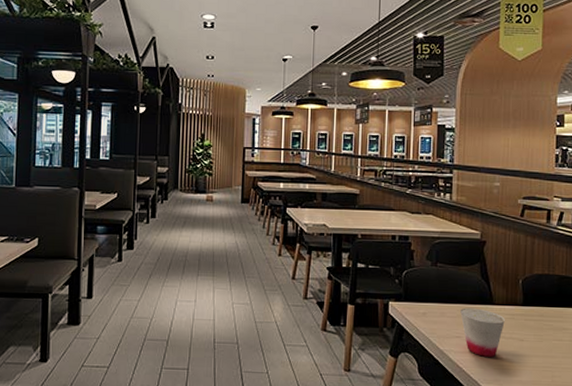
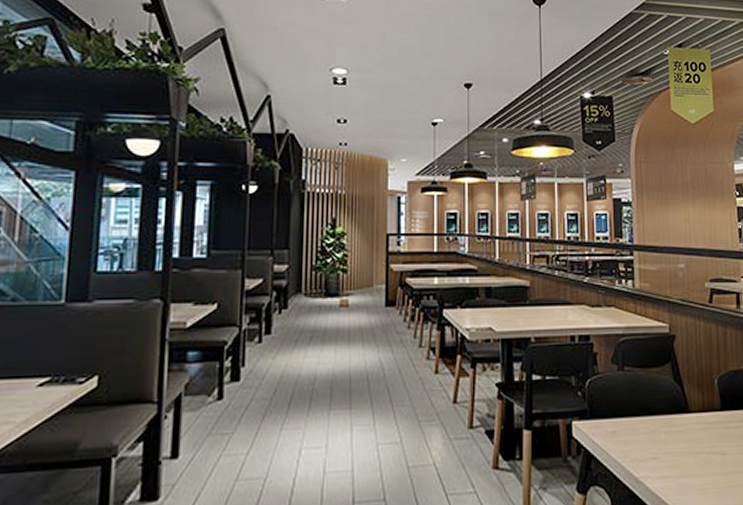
cup: present [460,308,505,357] -> none [654,419,704,480]

